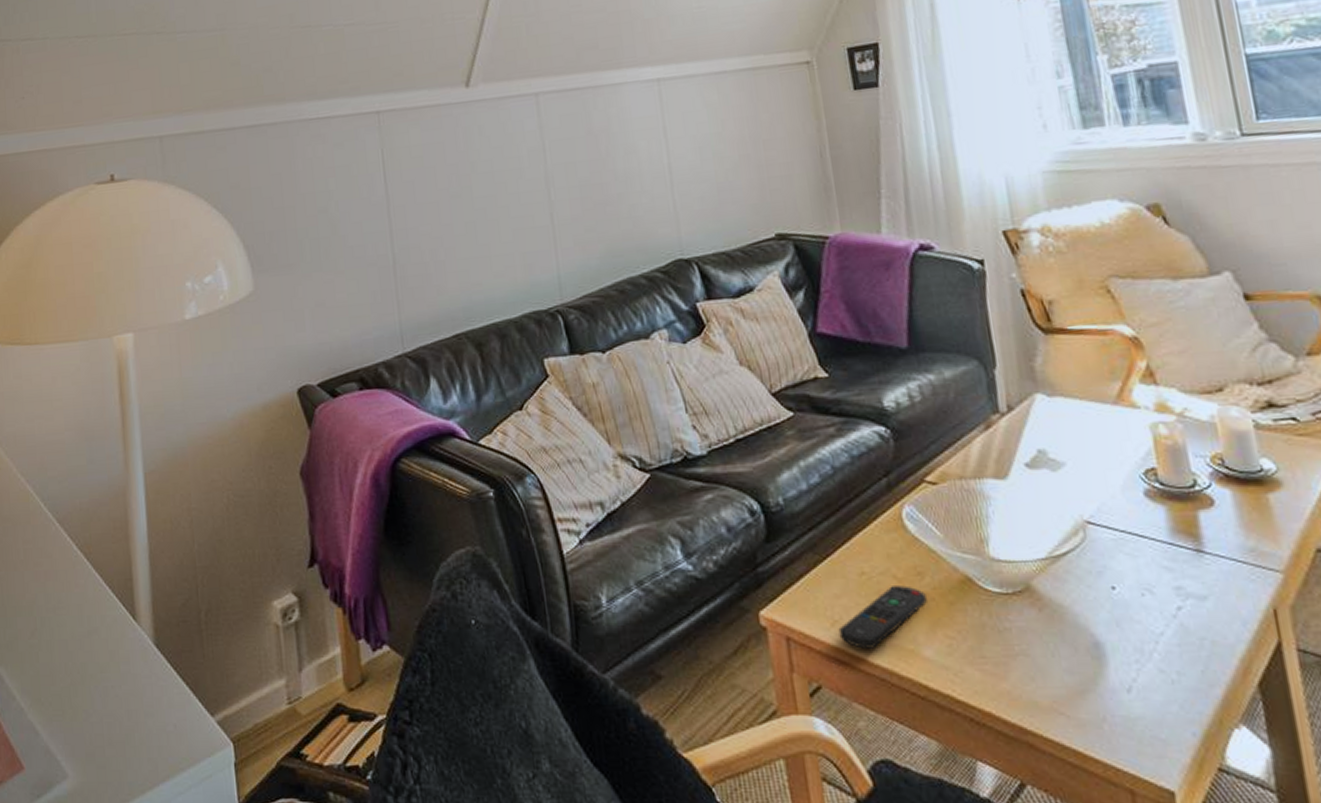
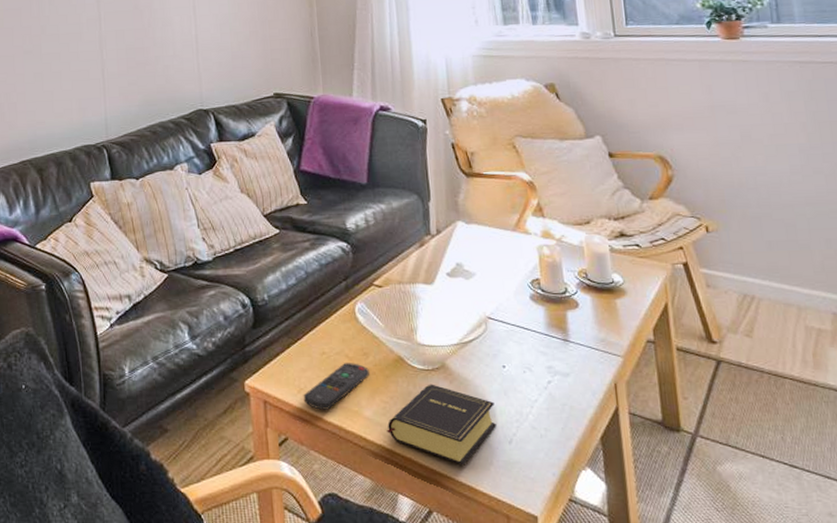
book: none [955,612,1108,722] -> present [387,384,496,466]

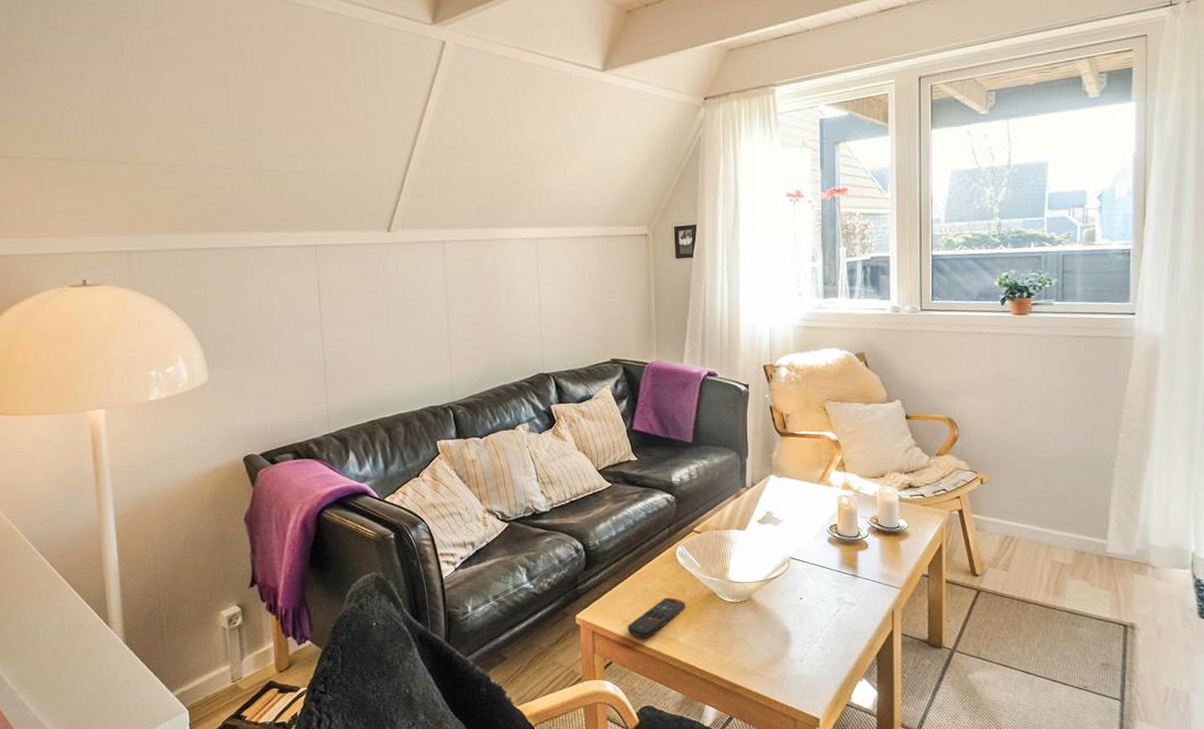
book: present [387,384,496,466] -> none [698,614,791,680]

